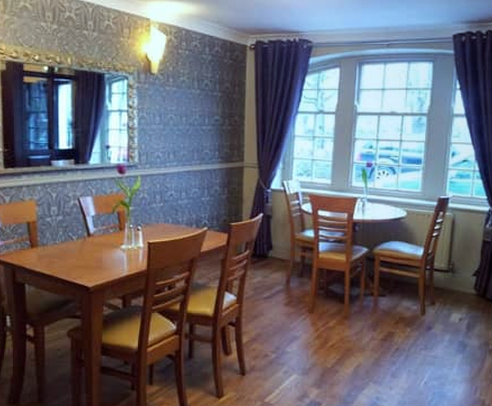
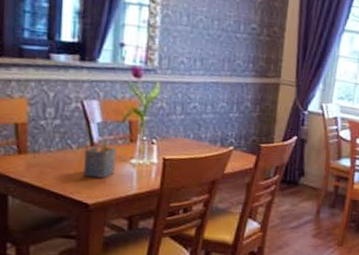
napkin holder: none [83,229,109,265] -> present [83,138,117,179]

